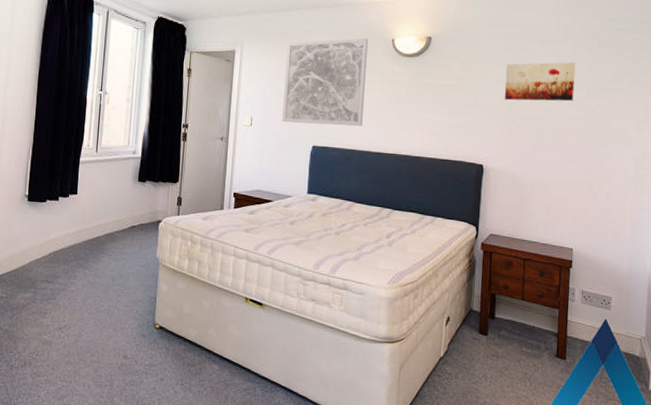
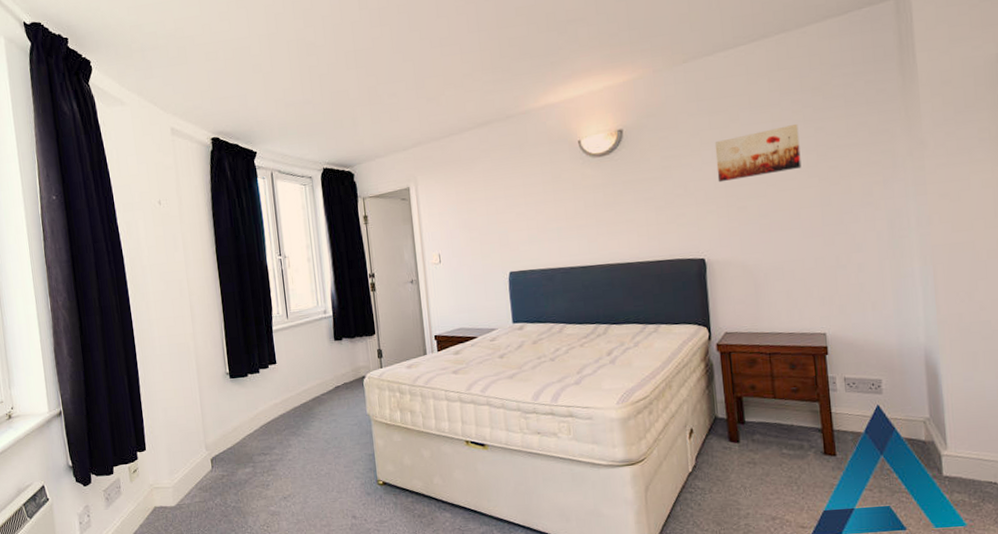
wall art: present [282,38,368,126] -> none [464,145,560,253]

